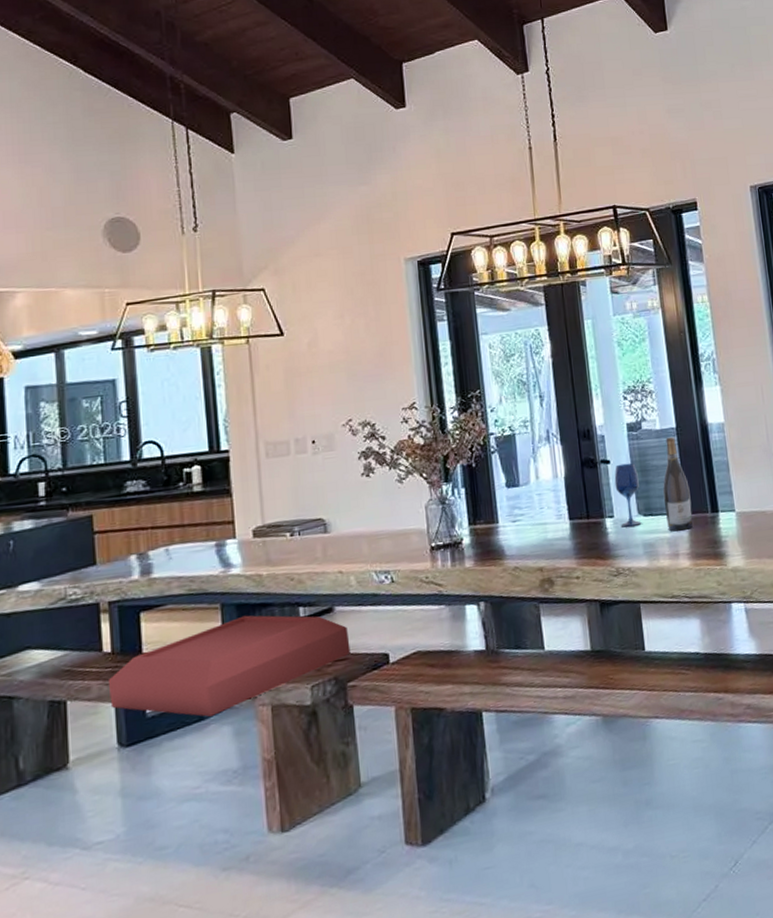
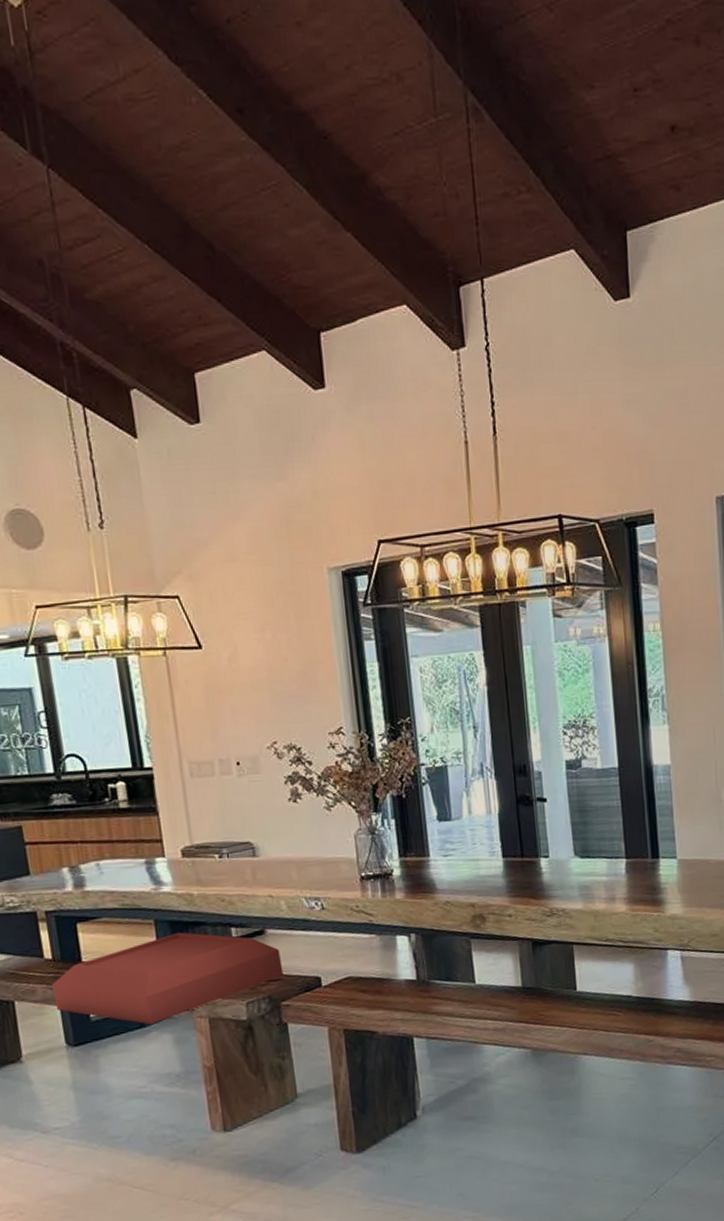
wineglass: present [614,462,642,527] -> none [550,802,578,868]
wine bottle: present [662,436,693,532] -> none [601,777,632,875]

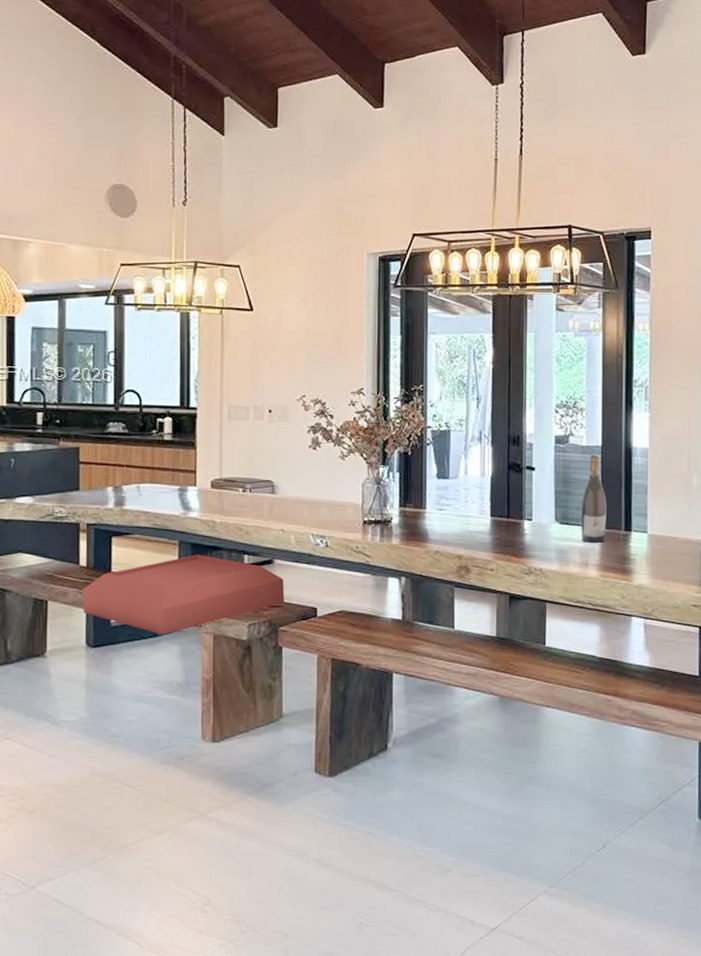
wine bottle: none [601,777,632,875] -> present [580,454,607,543]

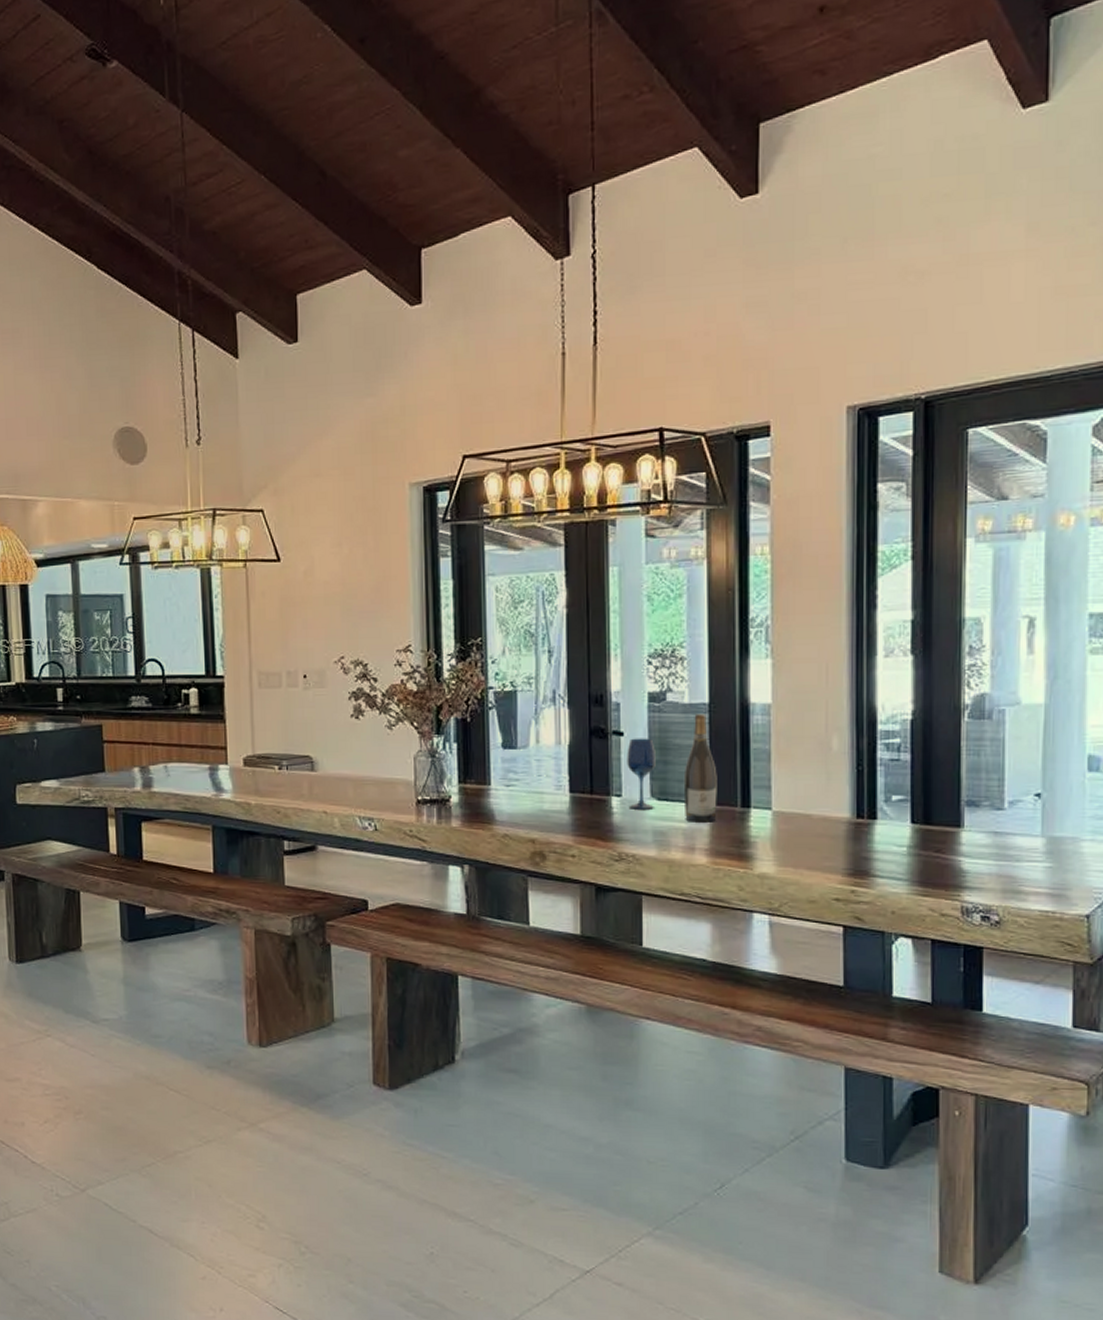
seat cushion: present [82,554,285,635] -> none [113,840,331,929]
wineglass: none [537,472,560,531] -> present [627,738,656,809]

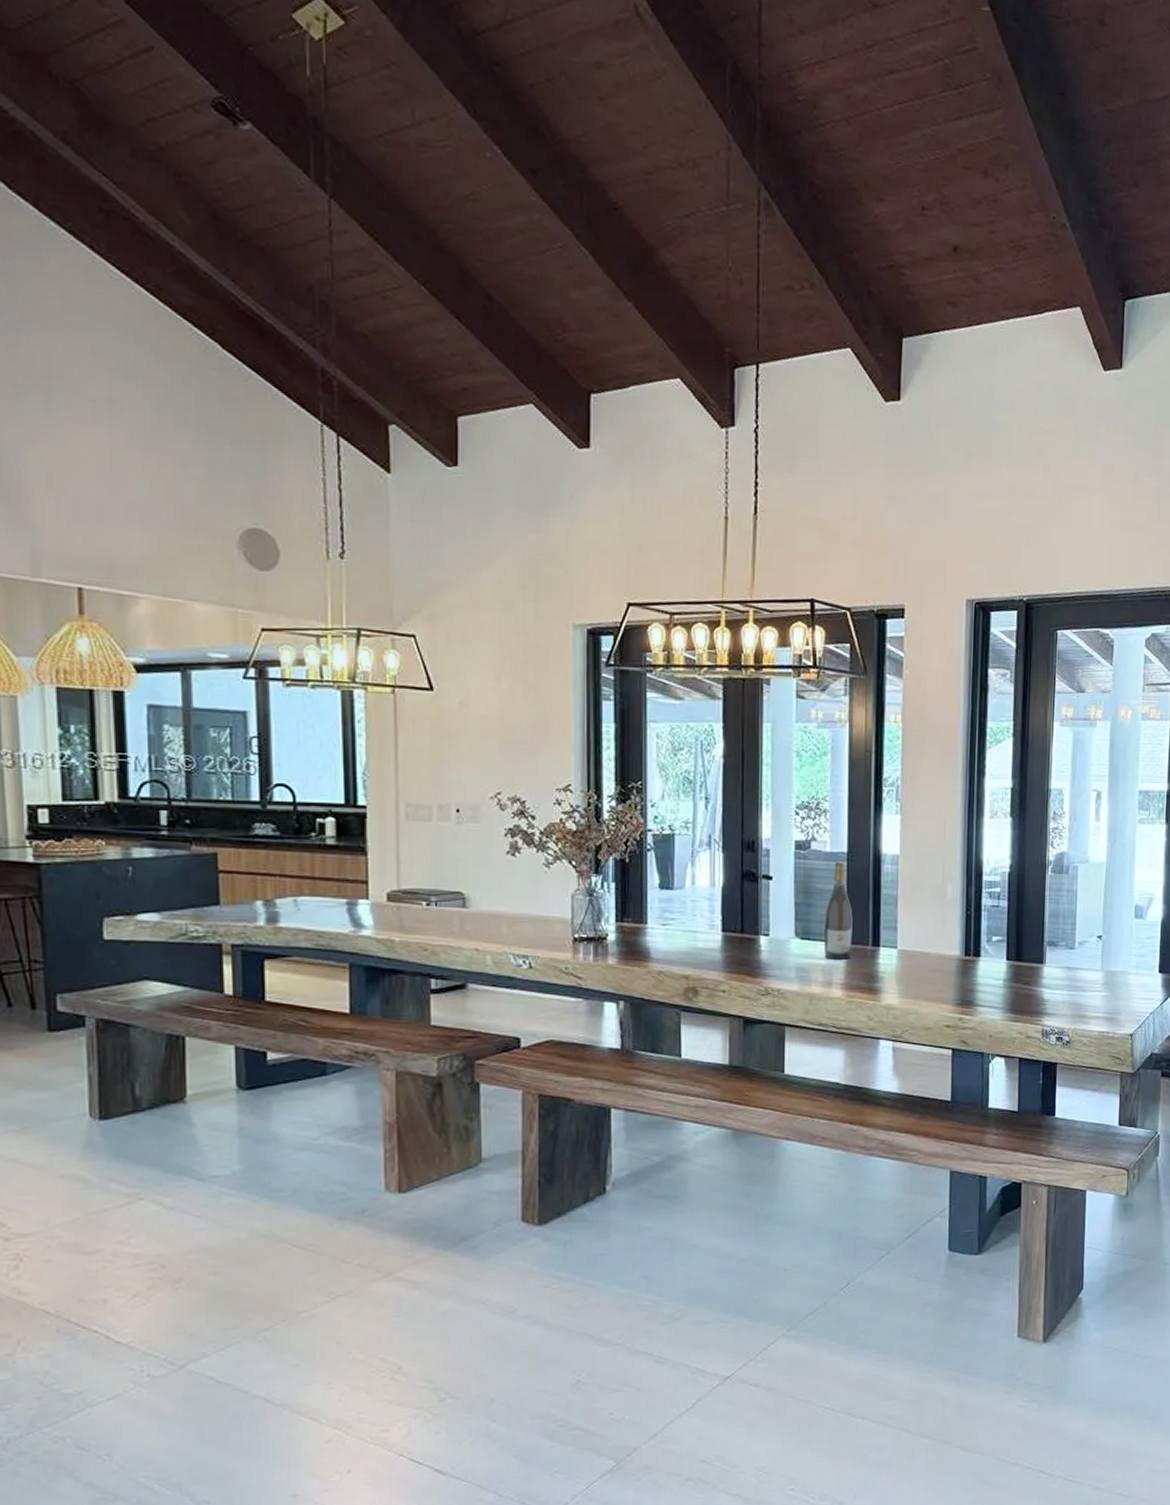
wineglass: present [627,738,656,809] -> none [774,882,800,948]

